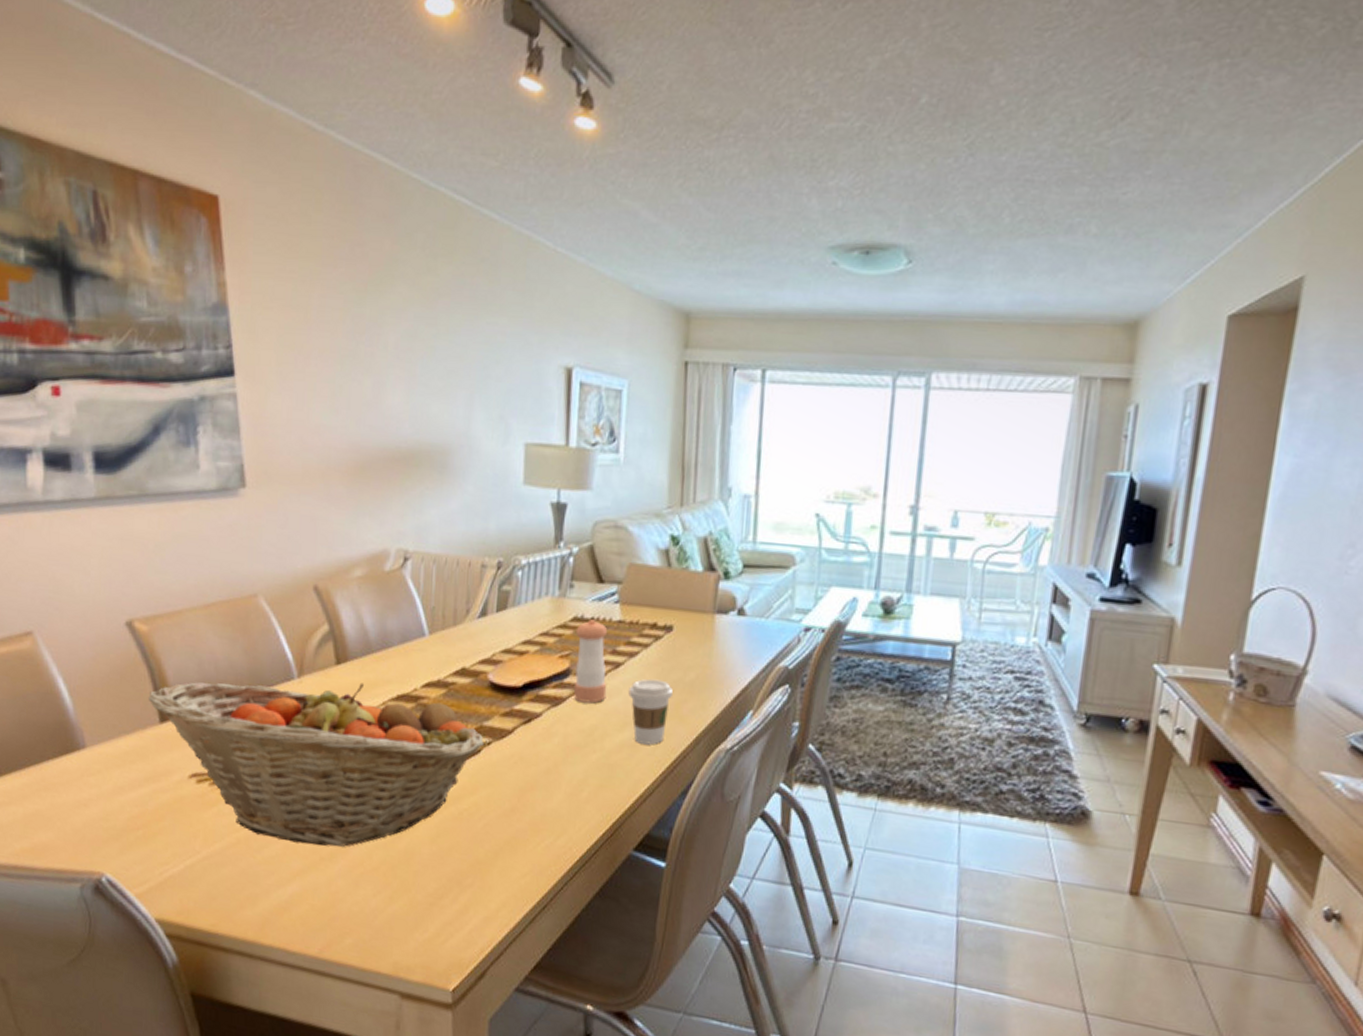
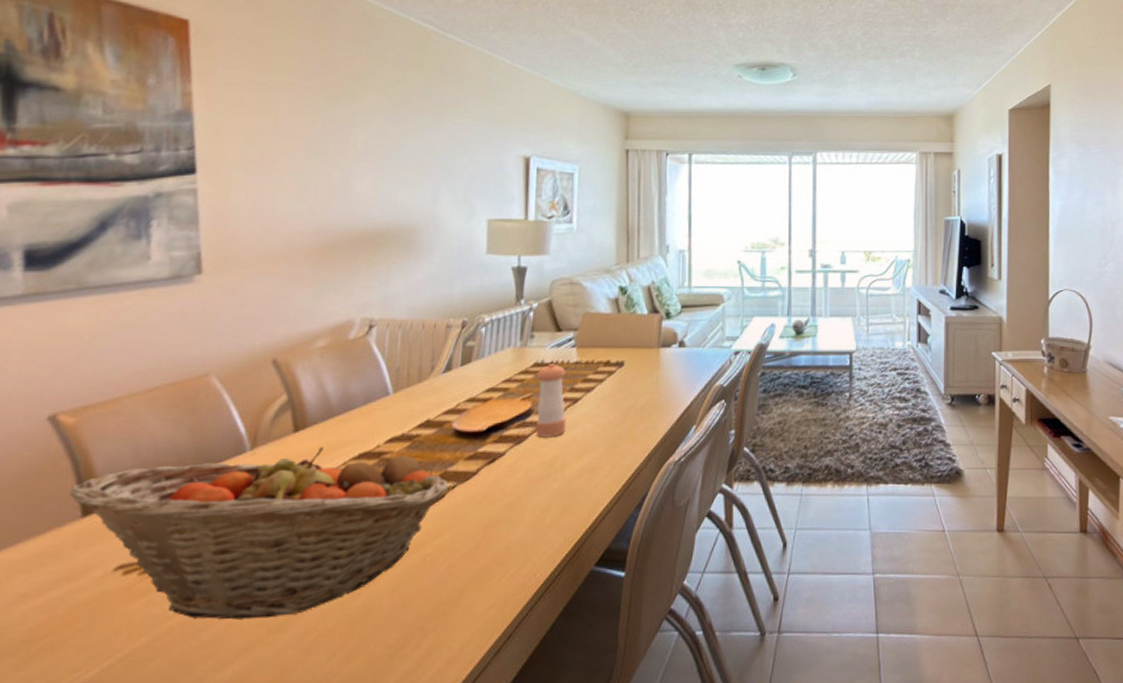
coffee cup: present [628,678,673,745] -> none [586,409,626,467]

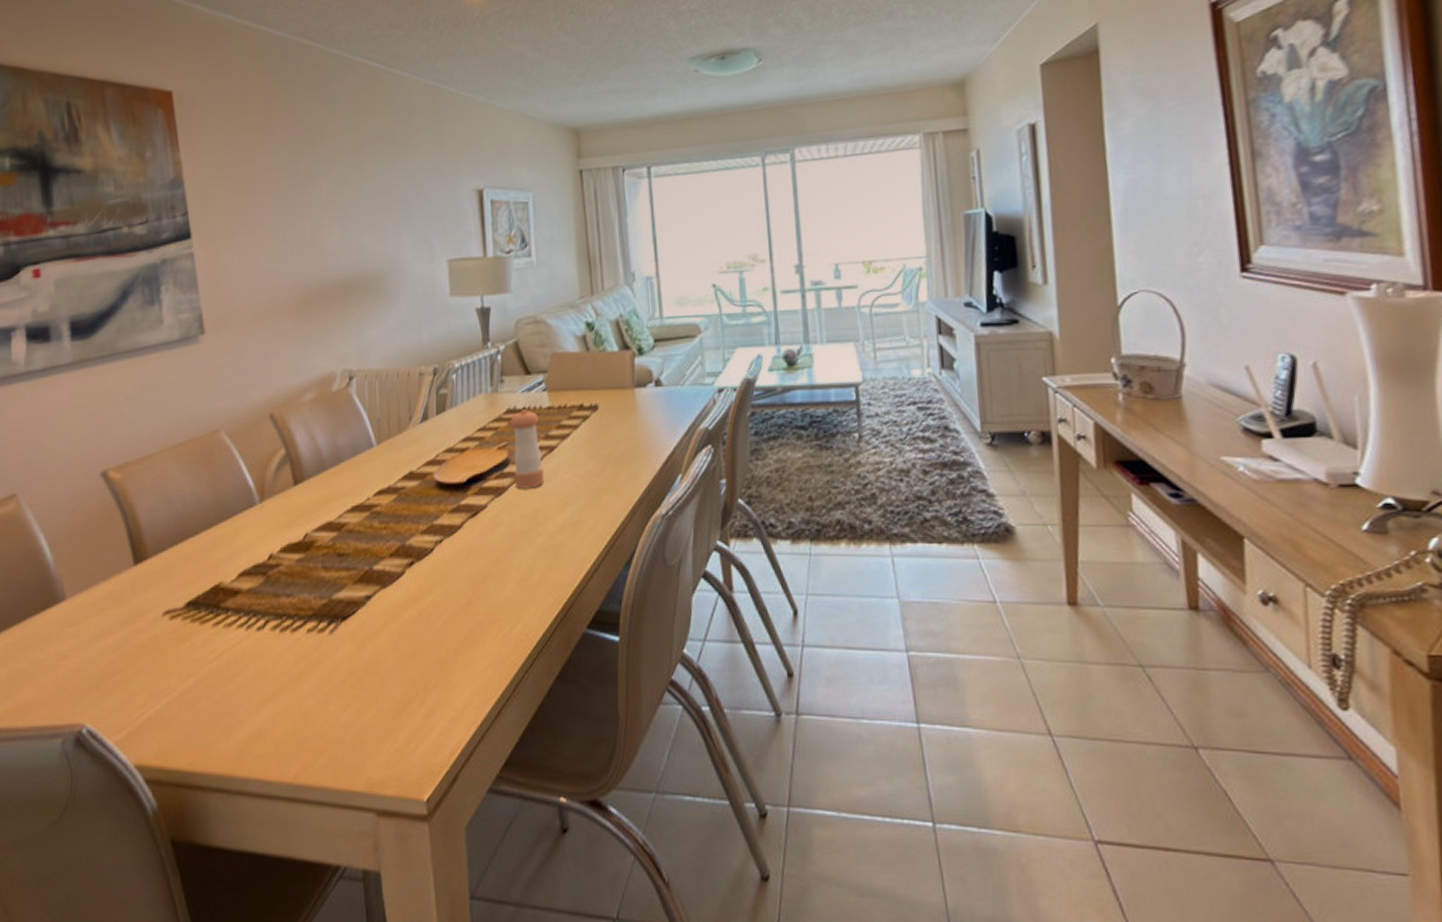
fruit basket: present [69,446,450,620] -> none [123,499,437,667]

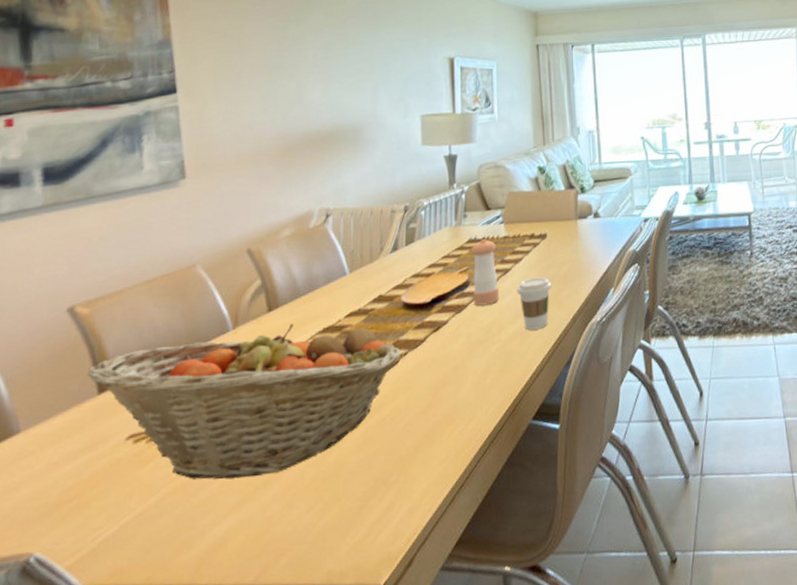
fruit basket: none [123,499,437,667] -> present [87,323,402,479]
coffee cup: none [564,457,605,521] -> present [517,277,551,330]

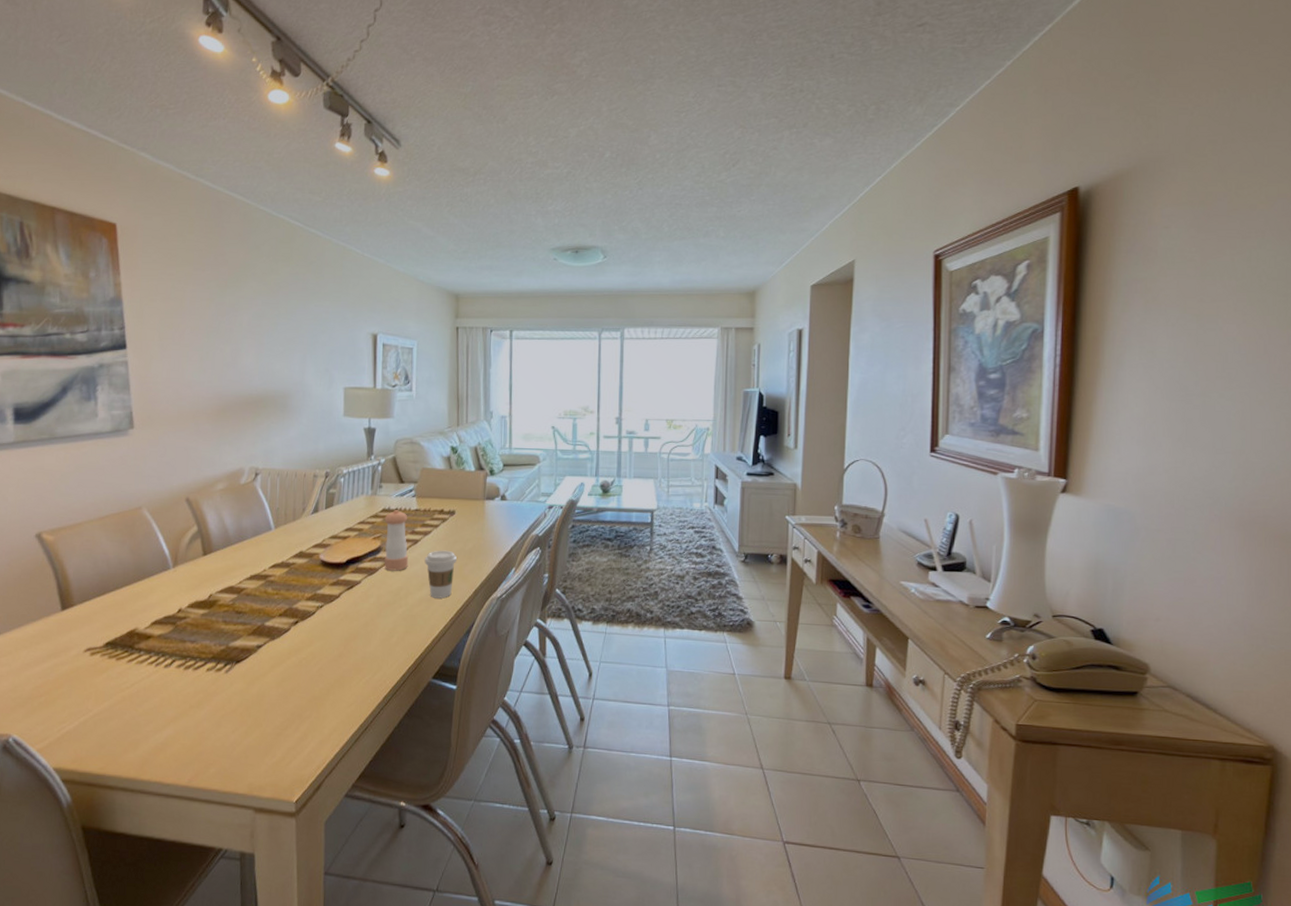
fruit basket: present [87,323,402,479] -> none [52,568,319,697]

